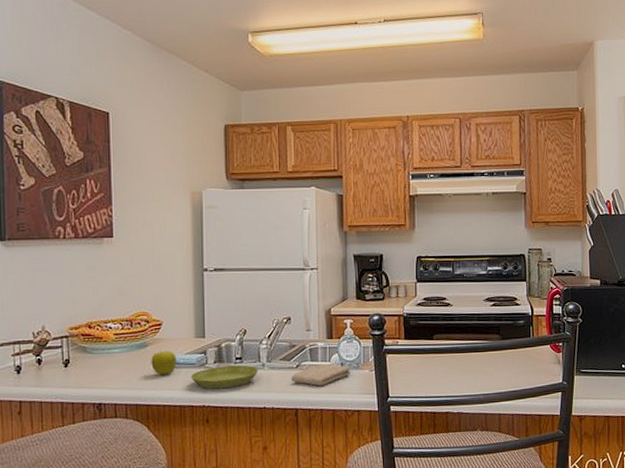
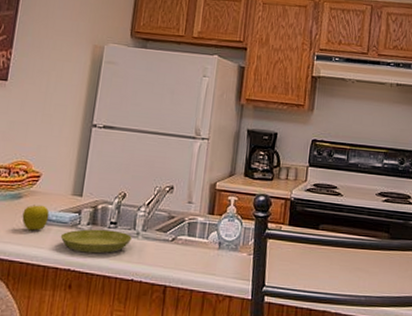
washcloth: present [290,364,350,386] -> none [164,241,228,264]

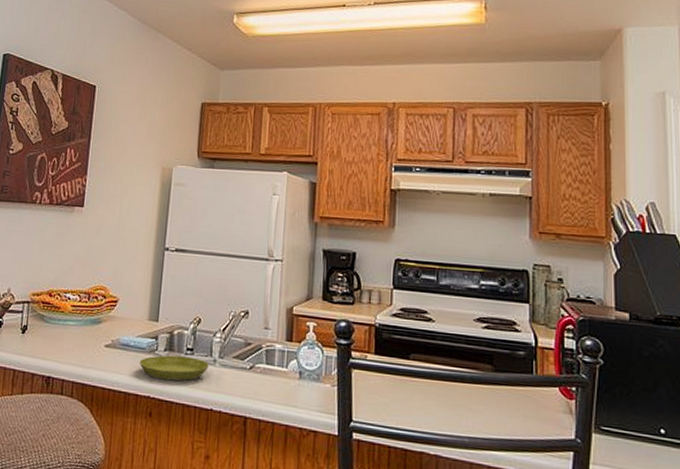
fruit: present [22,204,50,231] -> none [102,330,128,357]

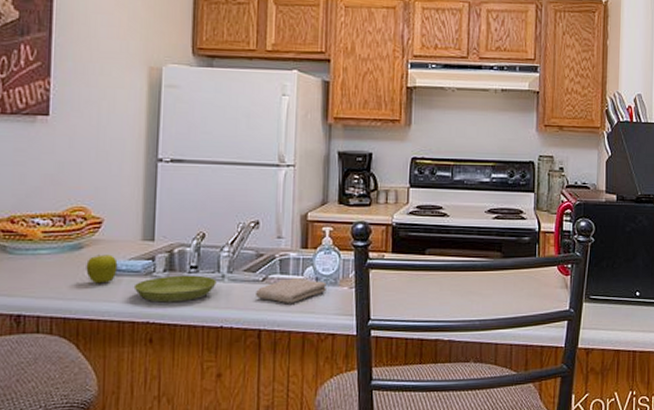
fruit: none [102,330,128,357] -> present [86,254,118,284]
washcloth: none [242,369,309,395] -> present [255,278,326,303]

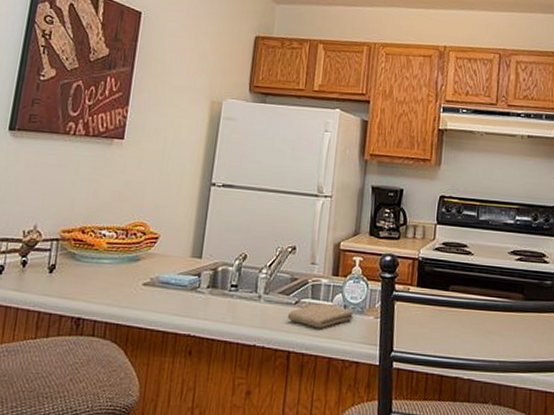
fruit: present [86,254,118,284] -> none [140,267,168,295]
saucer: present [133,275,217,303] -> none [179,292,254,318]

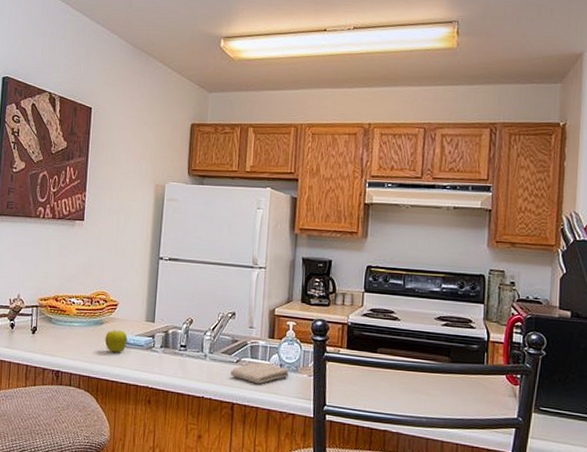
fruit: none [140,267,168,295] -> present [105,330,128,353]

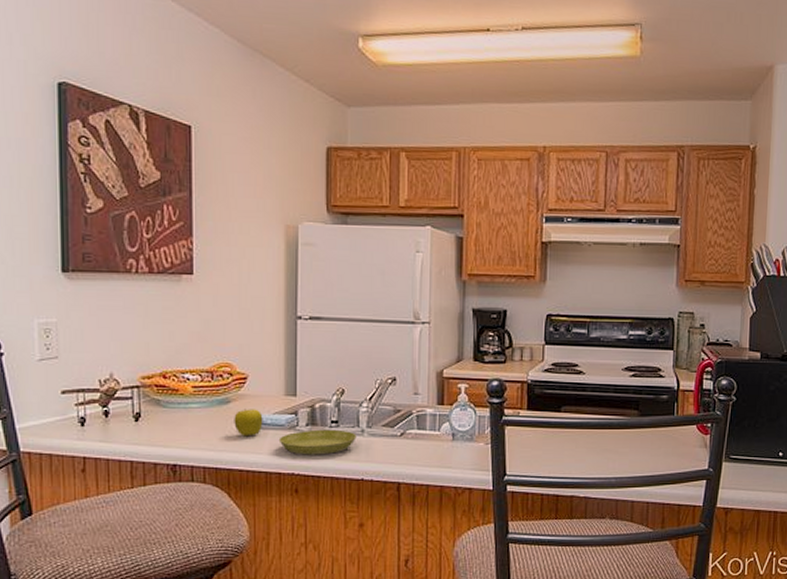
saucer: none [138,351,200,374] -> present [278,429,357,455]
washcloth: present [230,363,289,384] -> none [393,434,463,458]

